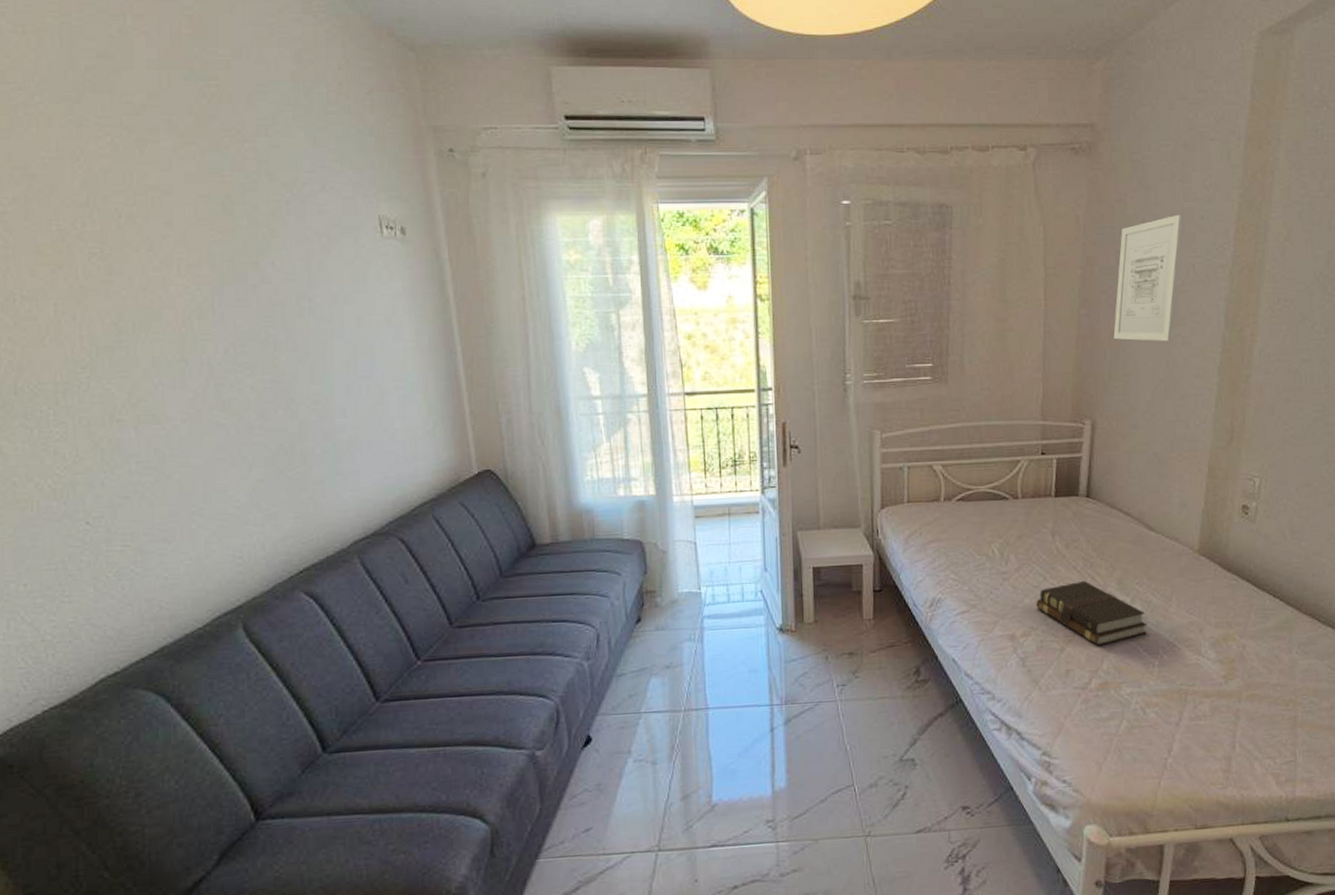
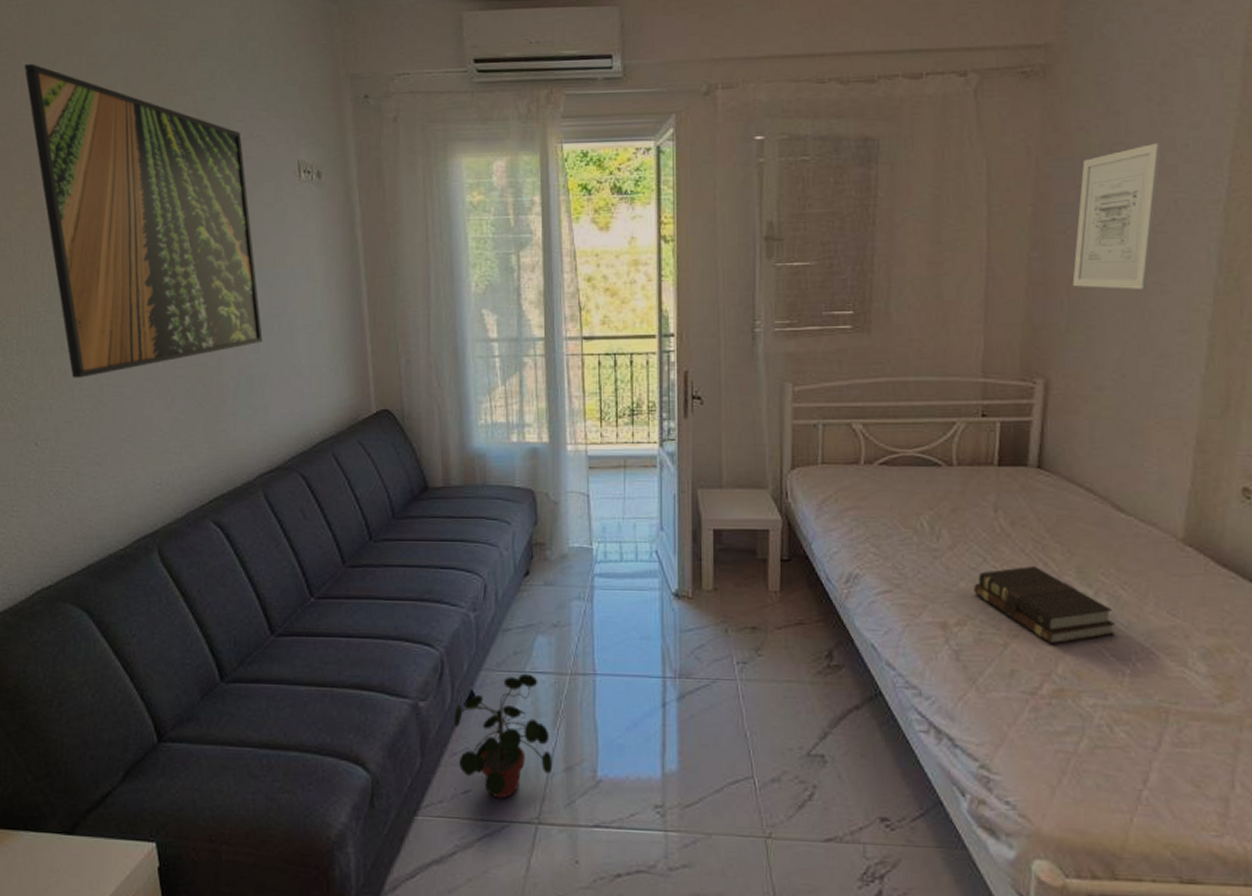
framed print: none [38,100,349,450] -> present [24,64,263,378]
potted plant: none [572,714,670,833] -> present [454,674,553,799]

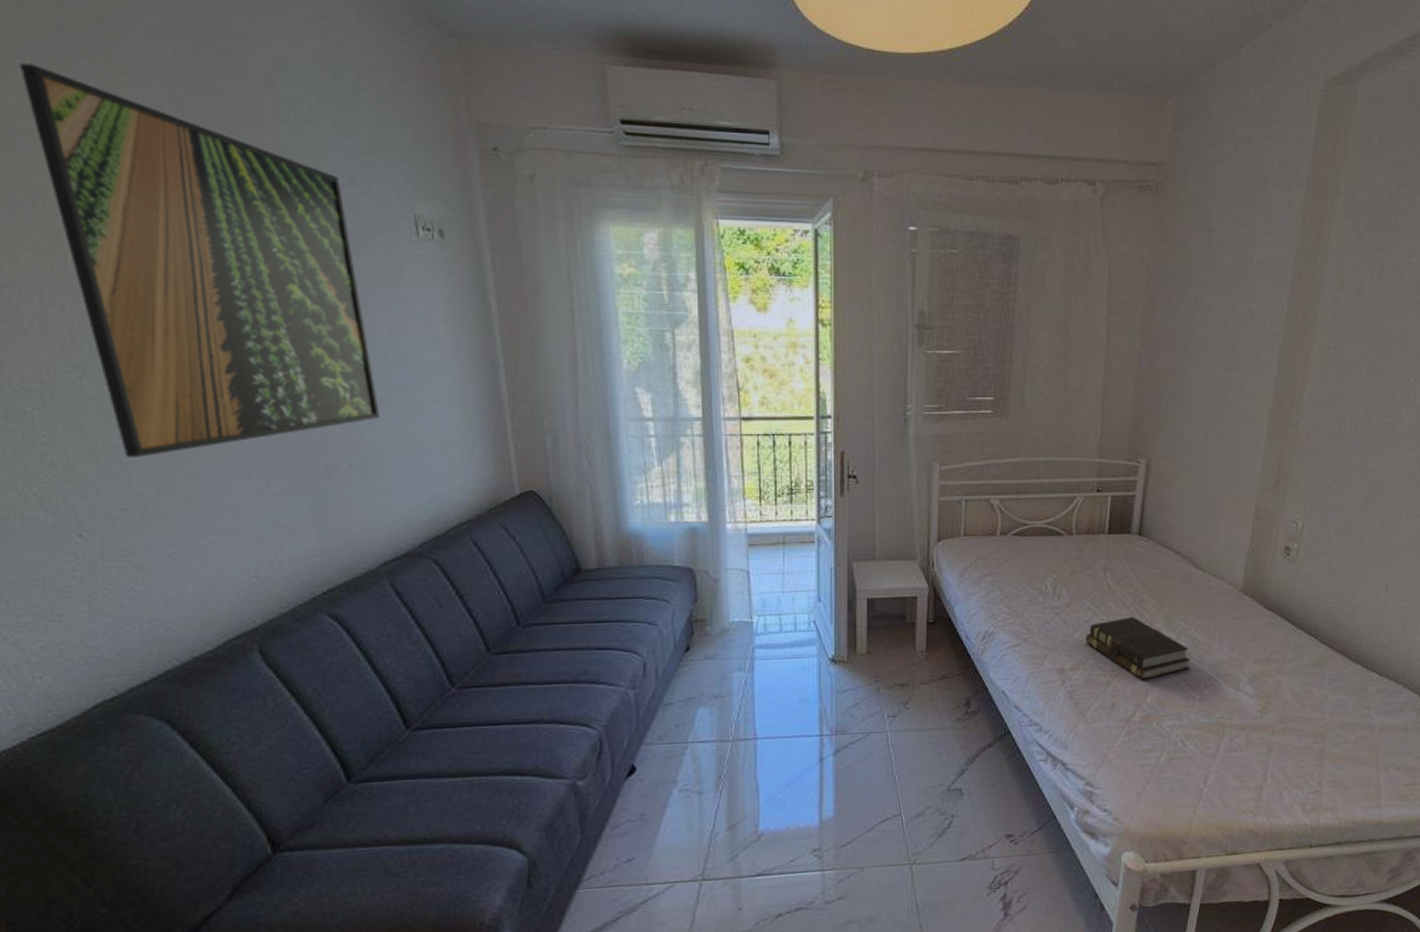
potted plant: present [454,674,553,799] -> none [615,744,716,863]
wall art: present [1072,142,1162,289] -> none [1171,258,1244,384]

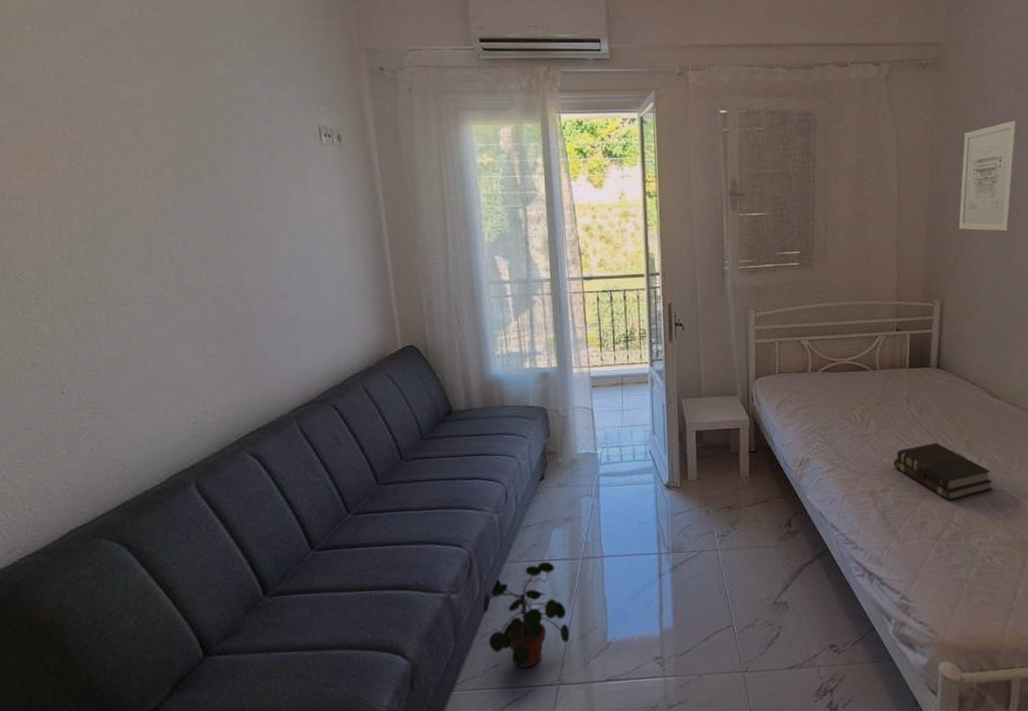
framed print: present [19,63,380,457] -> none [29,28,291,329]
potted plant: none [615,744,716,863] -> present [483,562,570,668]
wall art: none [1171,258,1244,384] -> present [958,120,1018,231]

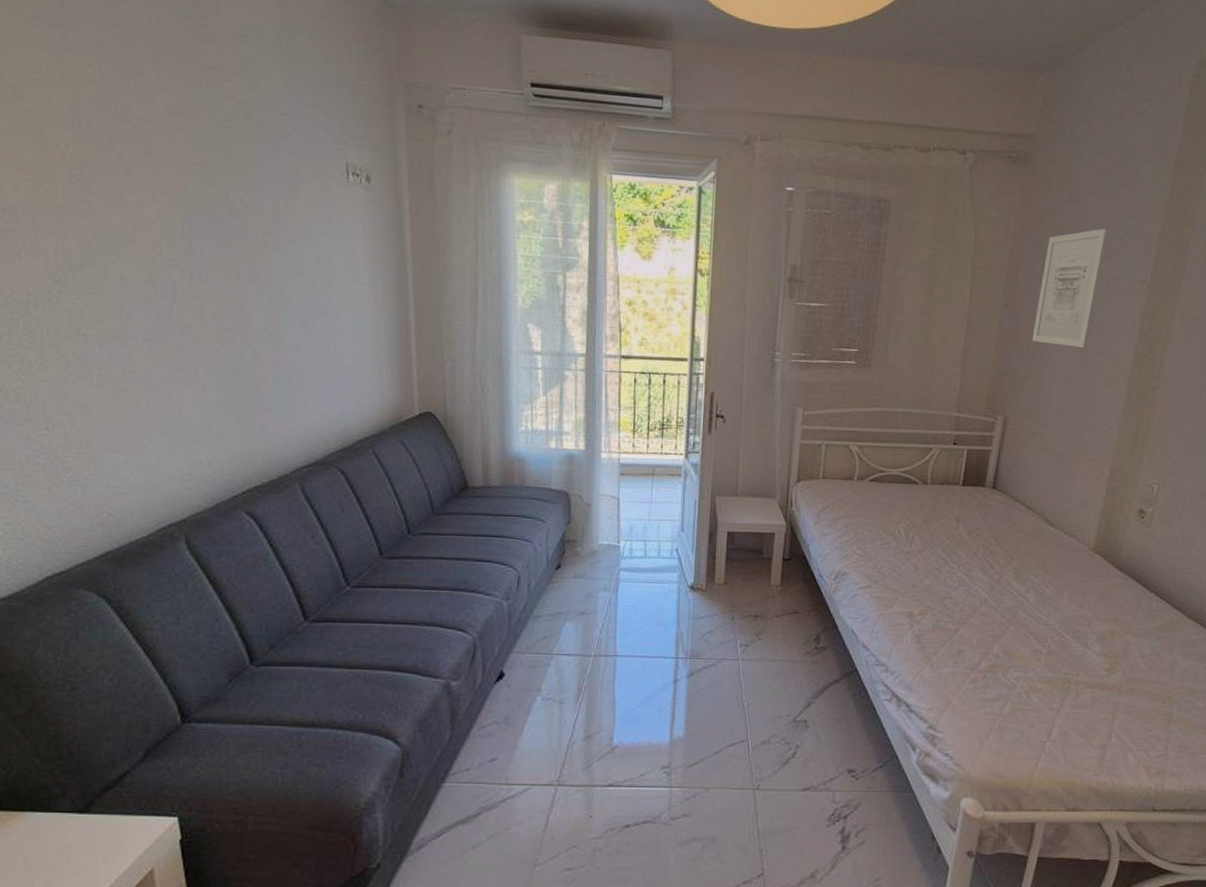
potted plant: present [483,562,570,668] -> none [484,656,574,765]
bible: present [893,442,993,501] -> none [935,567,1039,630]

